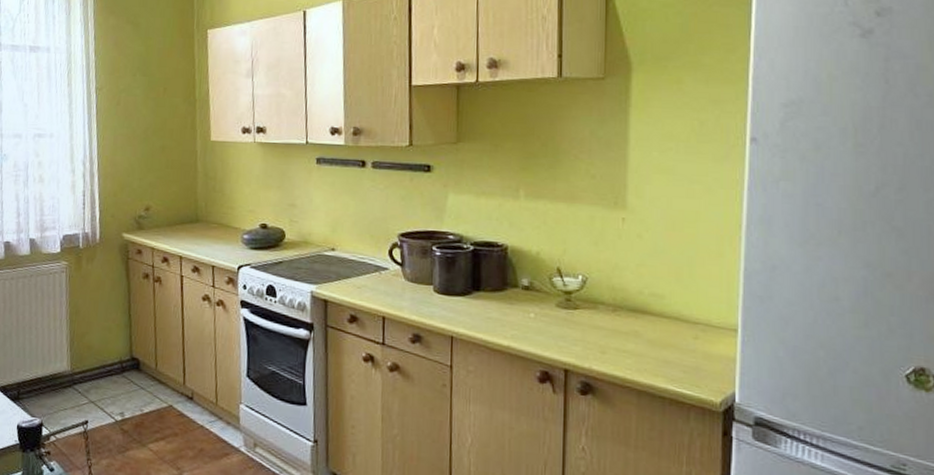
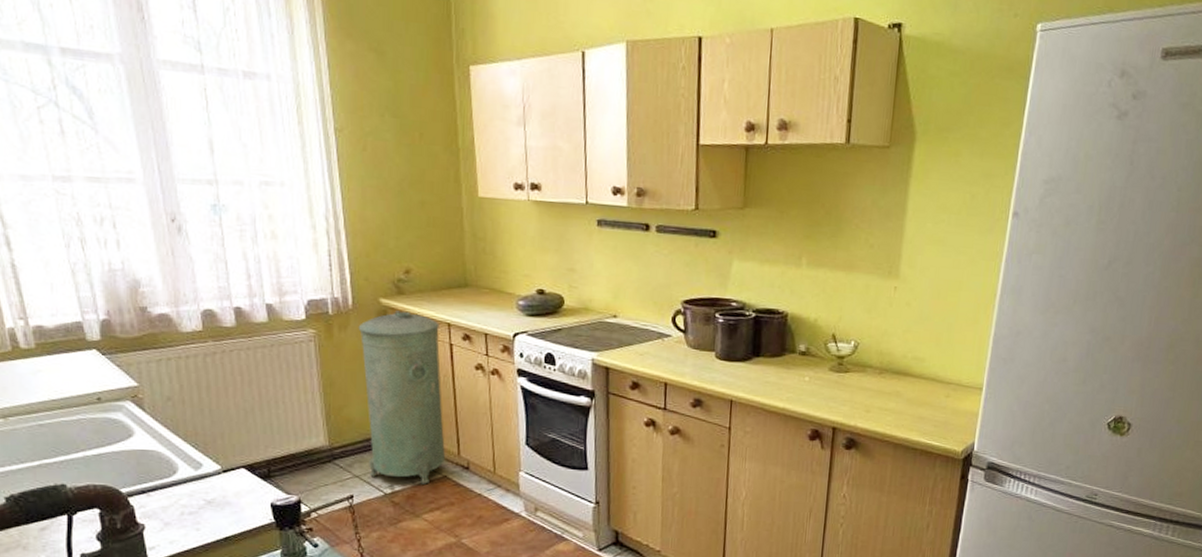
trash can: none [102,244,172,413] -> present [358,310,445,484]

